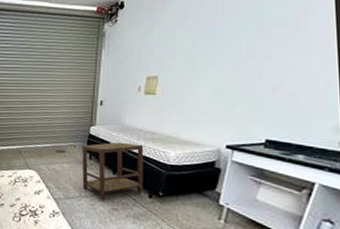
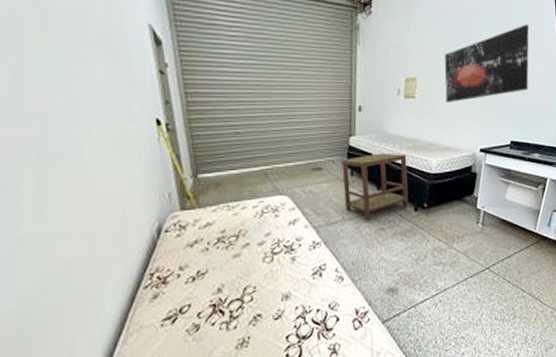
wall art: none [188,19,297,100] -> present [444,24,529,103]

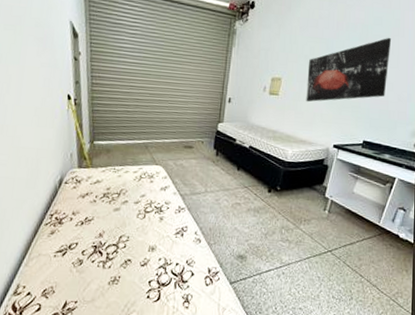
side table: present [342,153,409,221] -> none [208,139,266,195]

